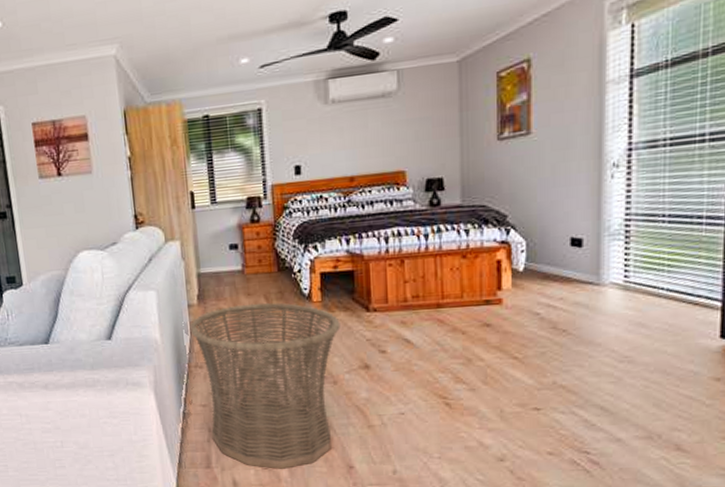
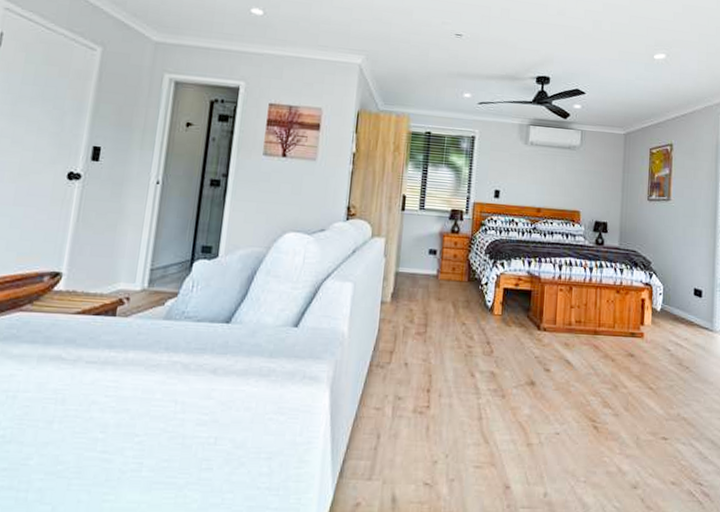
basket: present [189,302,340,469] -> none [378,308,515,485]

